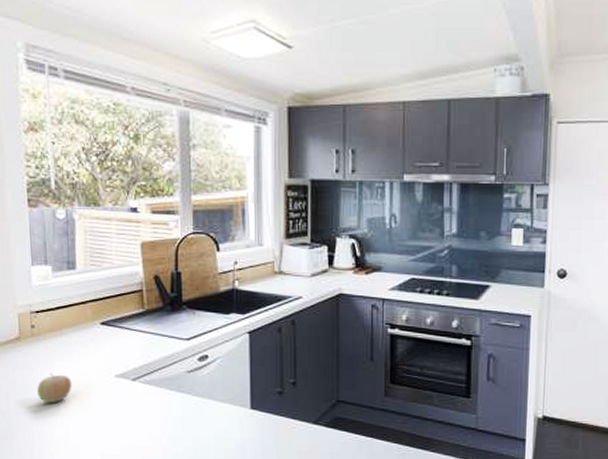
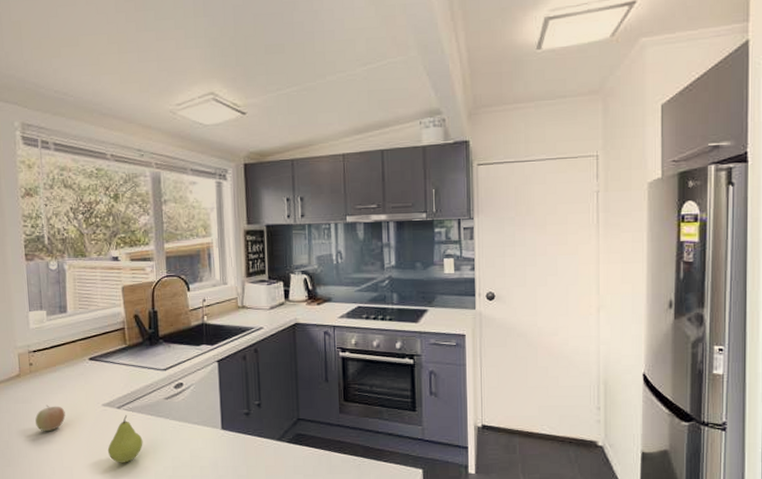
fruit: none [119,388,161,442] -> present [107,415,143,463]

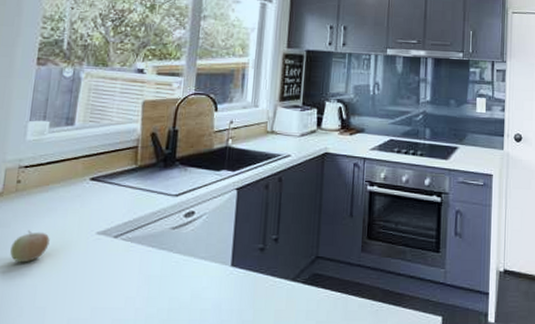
fruit: present [107,415,143,463] -> none [93,246,138,303]

